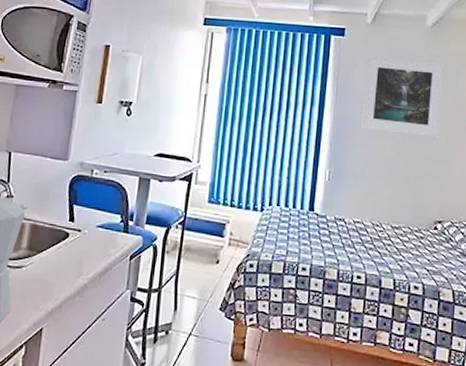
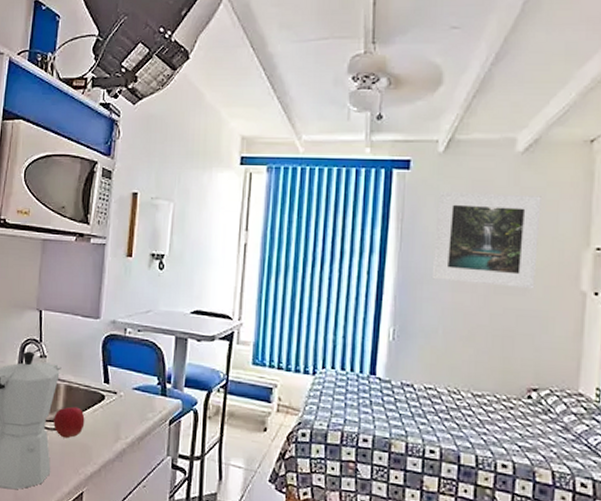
apple: none [16,244,49,276] -> present [53,406,85,439]

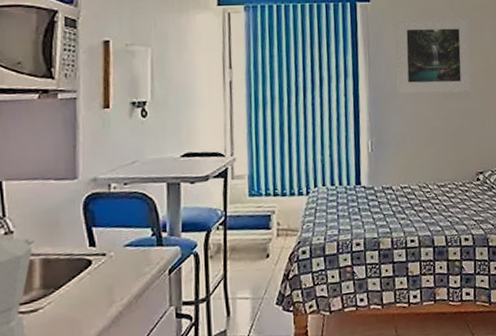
apple: present [53,406,85,439] -> none [30,279,70,319]

